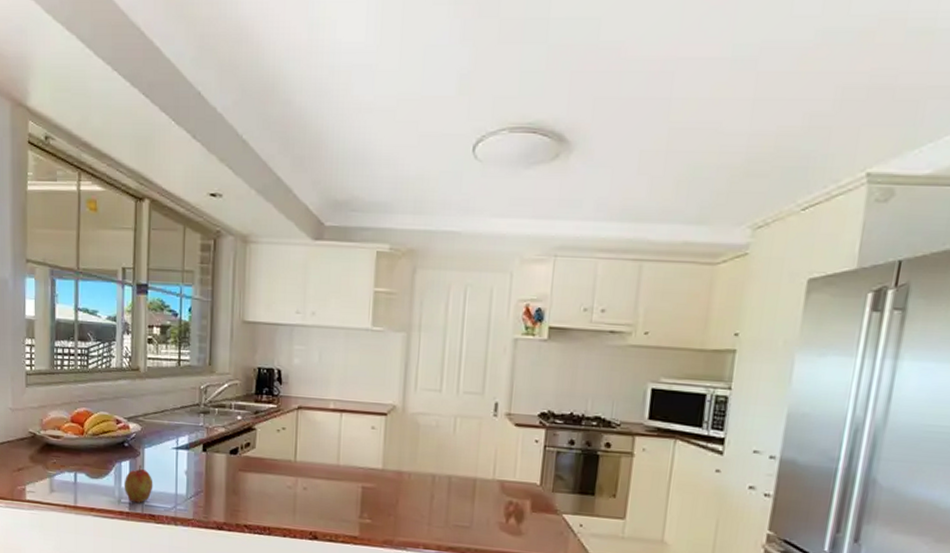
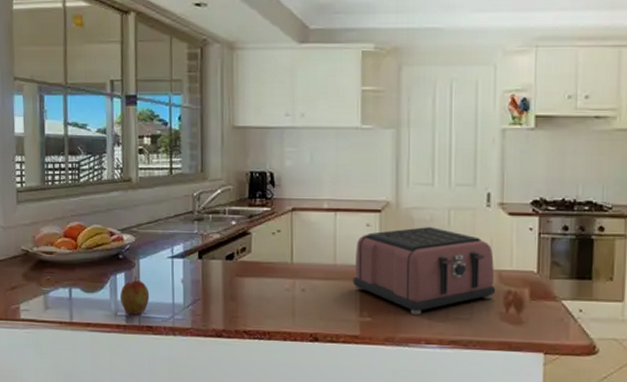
toaster: none [355,432,498,520] -> present [353,226,496,315]

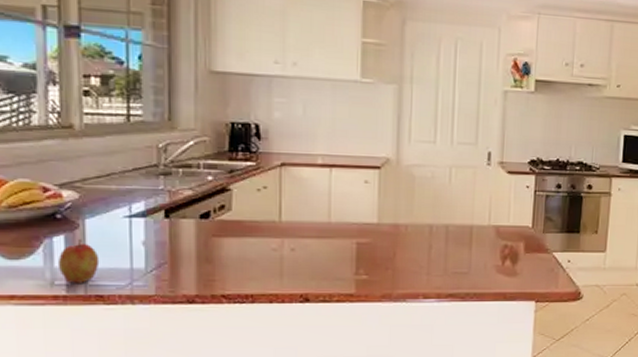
toaster: present [353,226,496,315] -> none [349,183,494,271]

